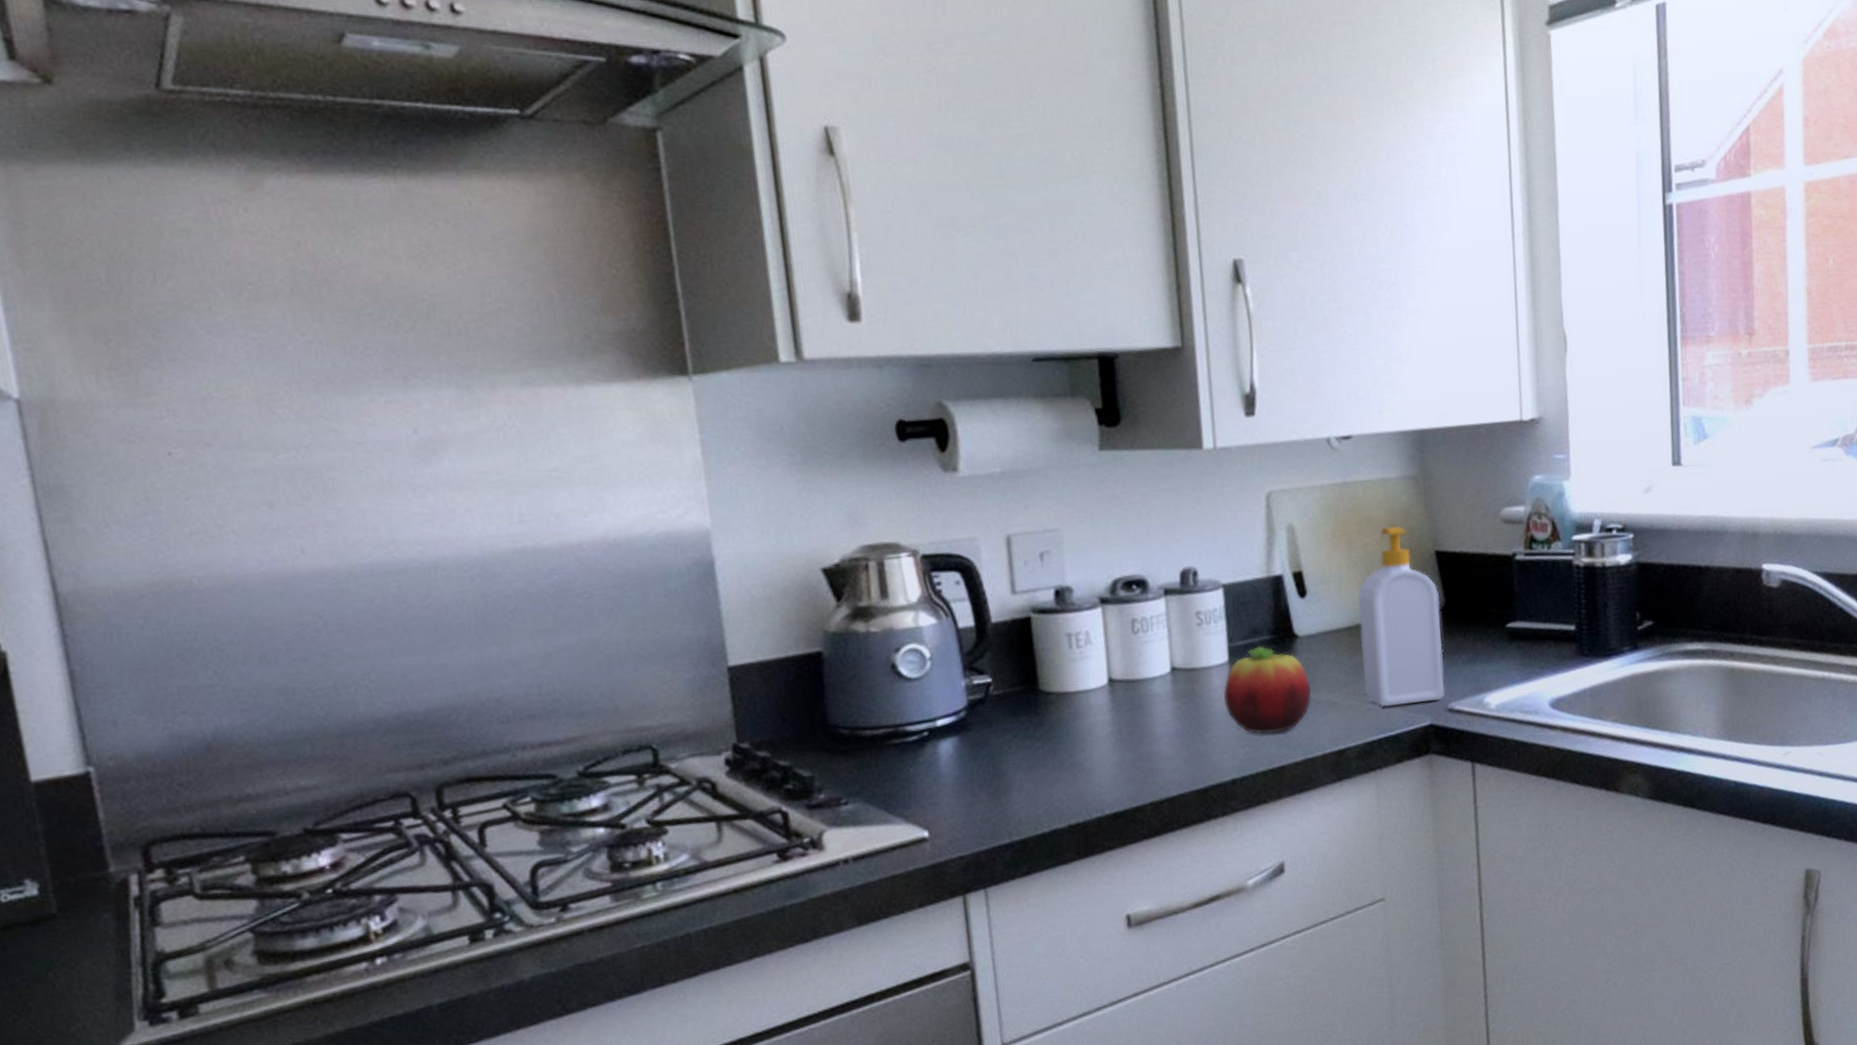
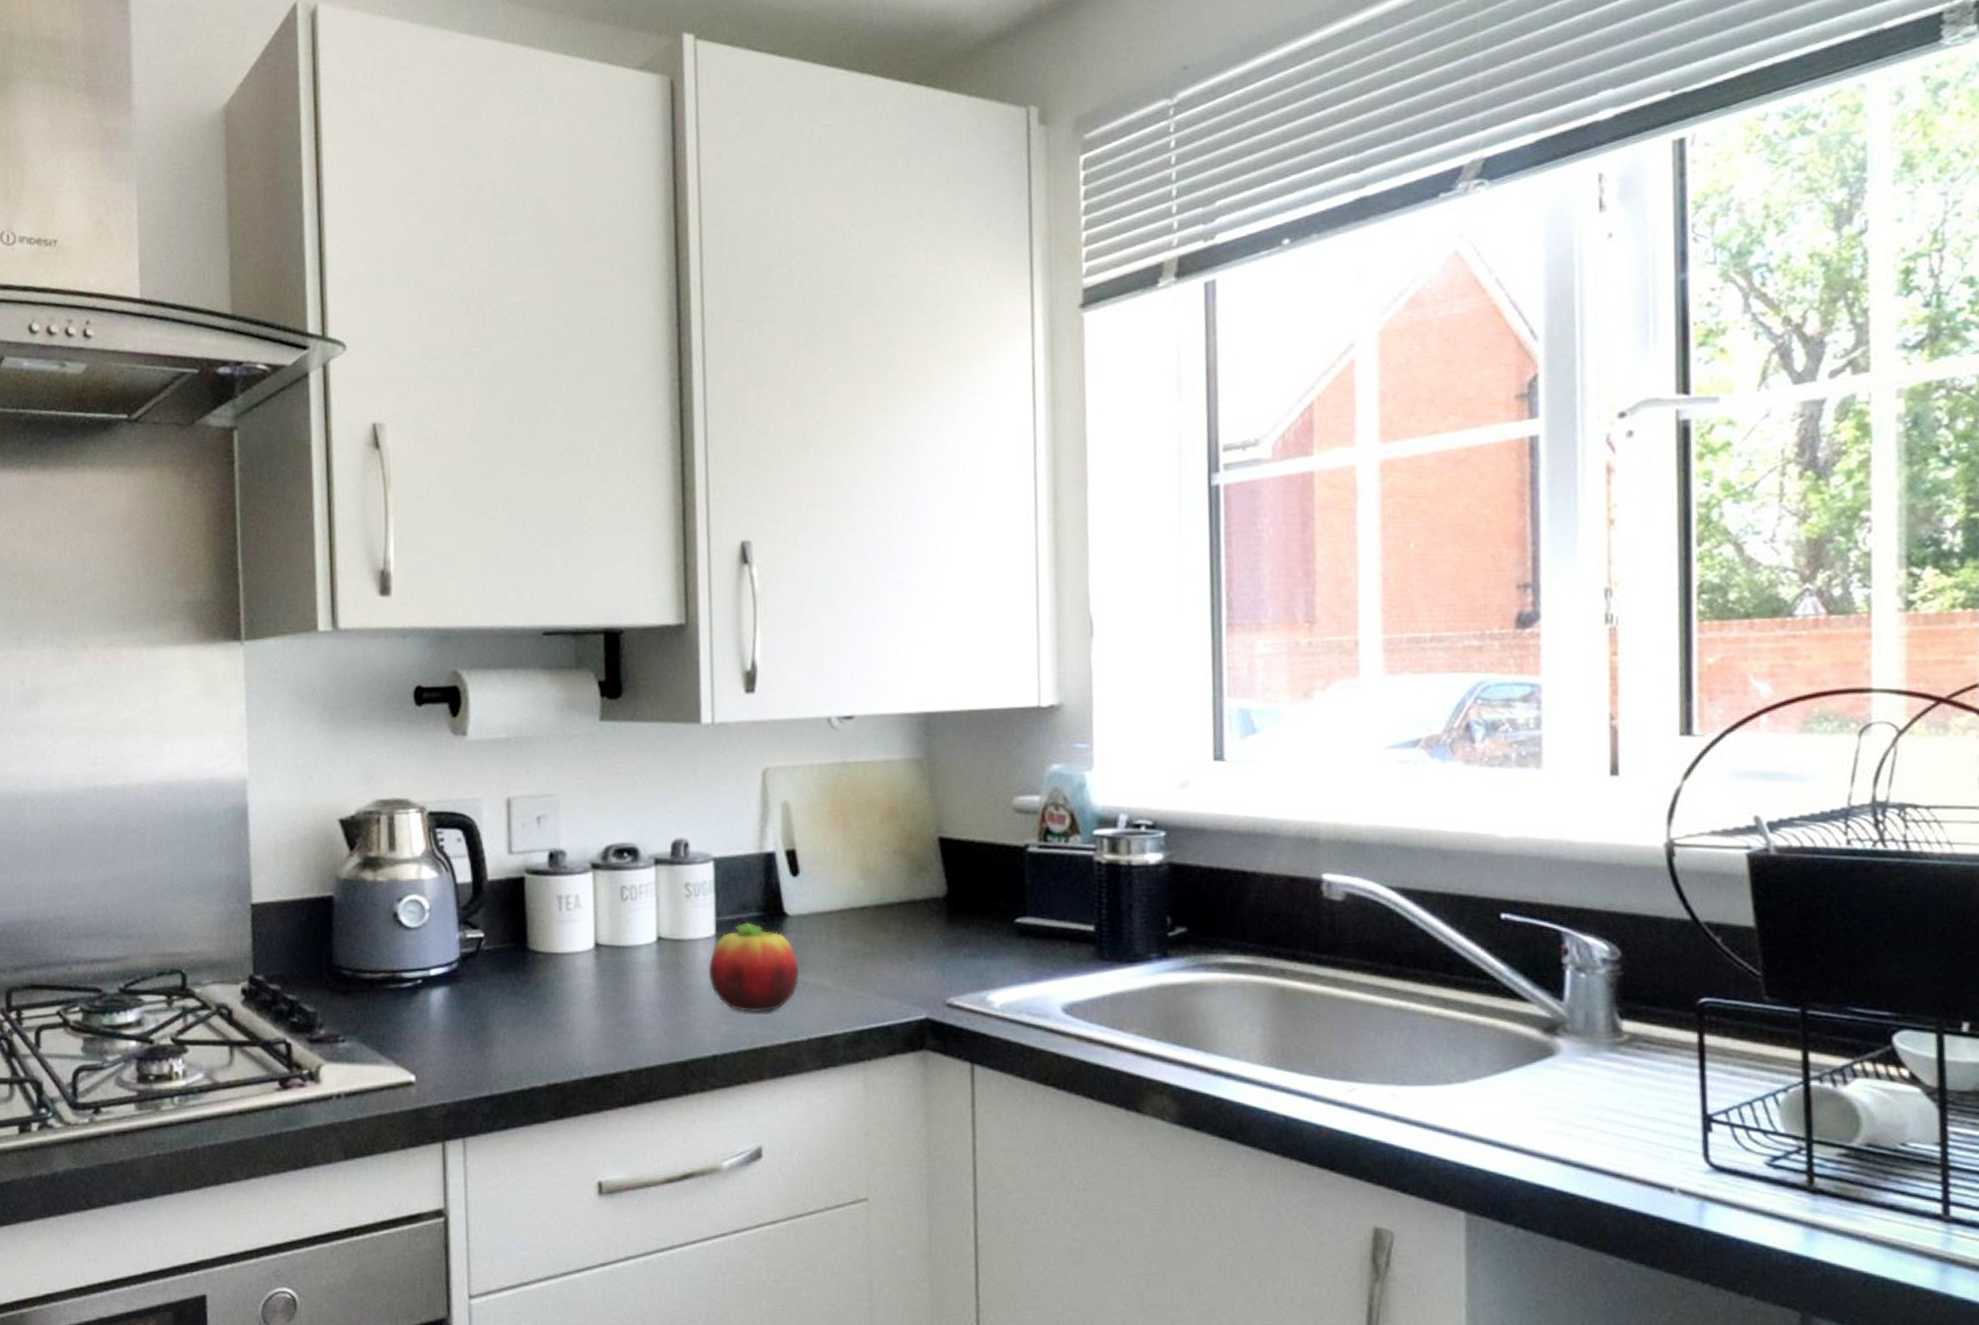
soap bottle: present [1357,526,1446,707] -> none [852,809,944,996]

